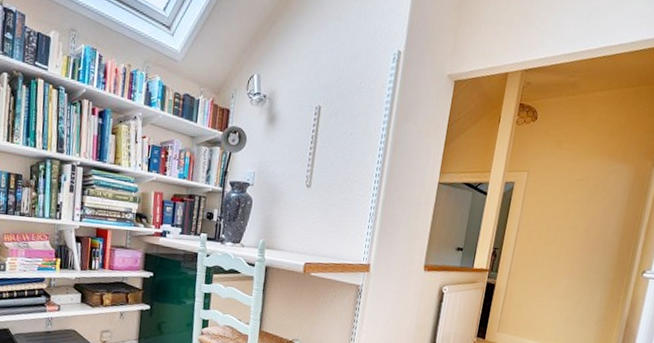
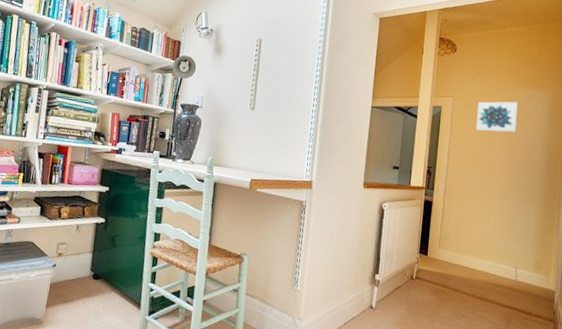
wall art: none [548,176,598,210] -> present [475,101,518,133]

